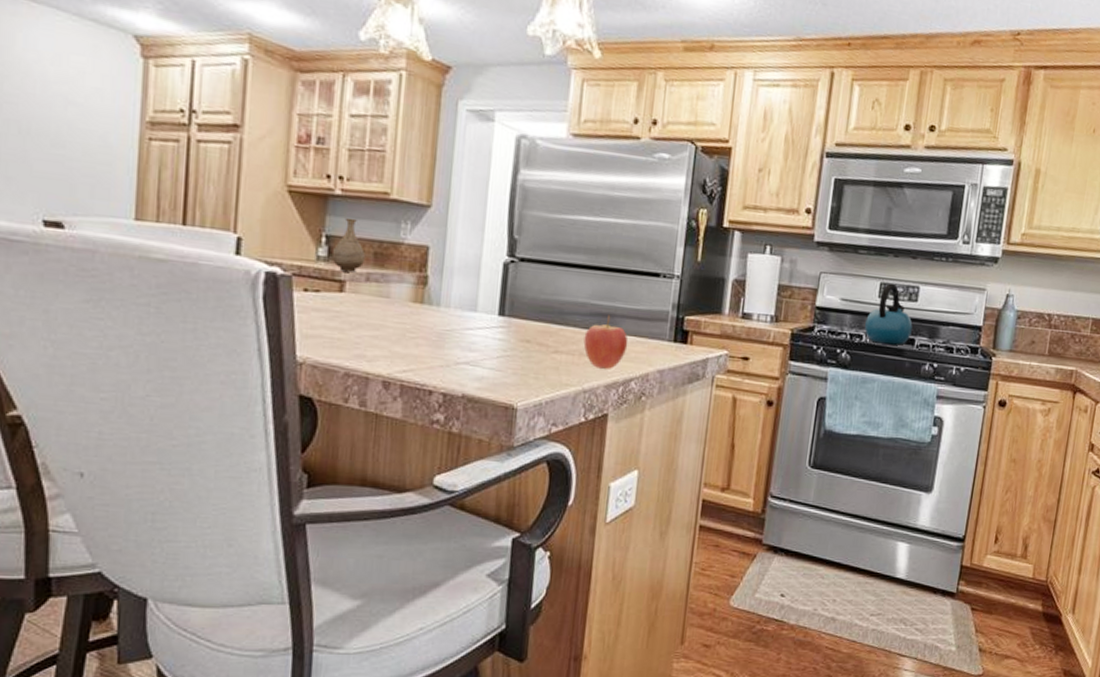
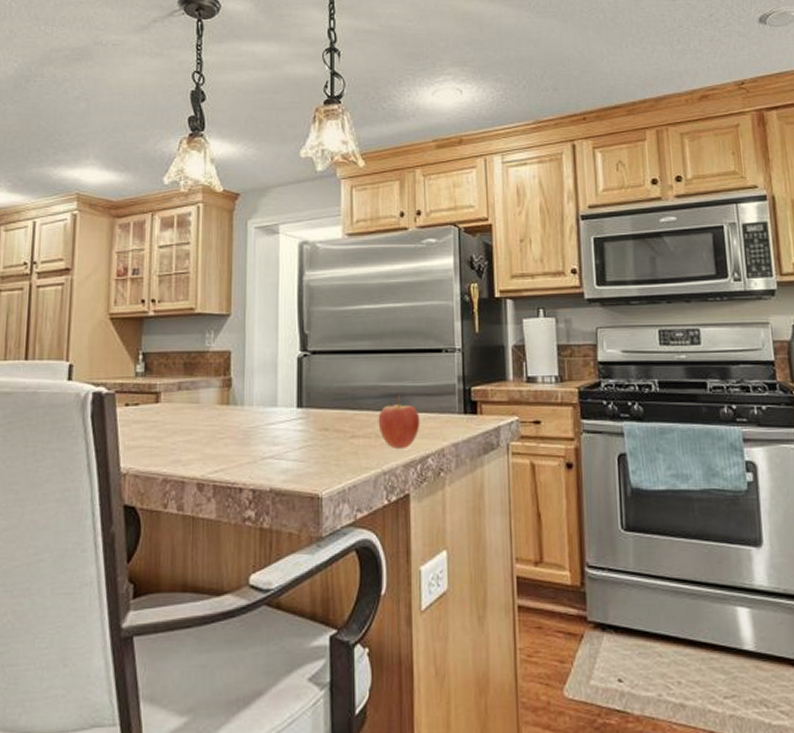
vase: present [331,217,366,272] -> none [147,335,177,384]
kettle: present [864,284,913,346] -> none [651,330,702,391]

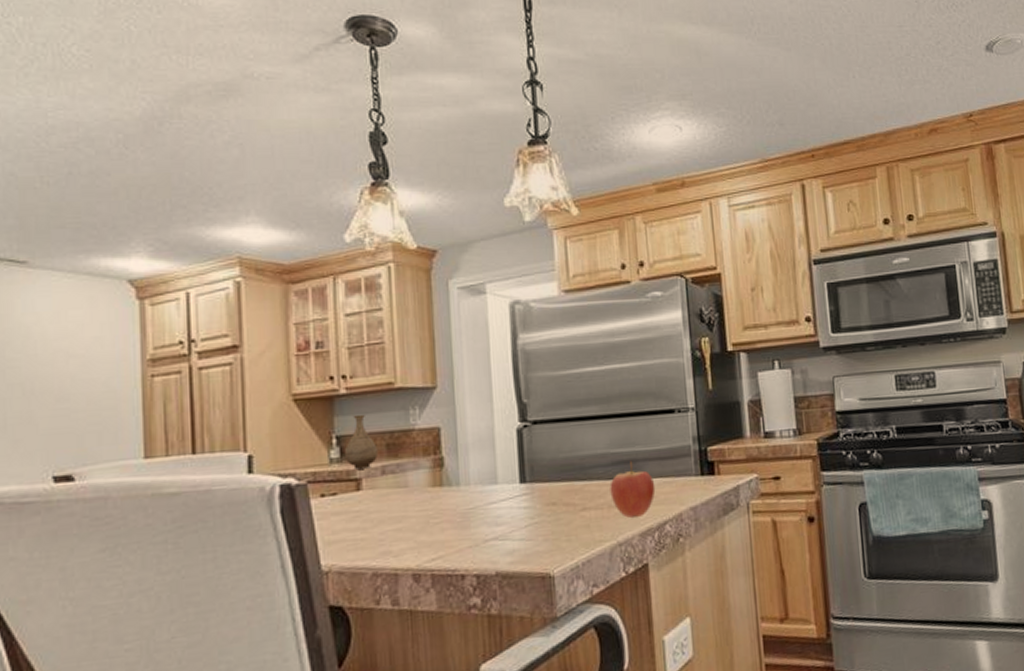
vase: none [147,335,177,384] -> present [344,414,379,469]

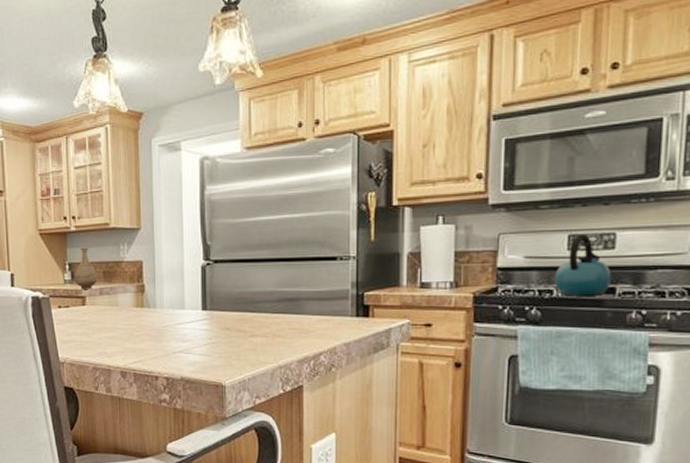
fruit: present [610,460,656,519] -> none [275,299,314,348]
kettle: none [889,374,938,437] -> present [555,235,611,296]

